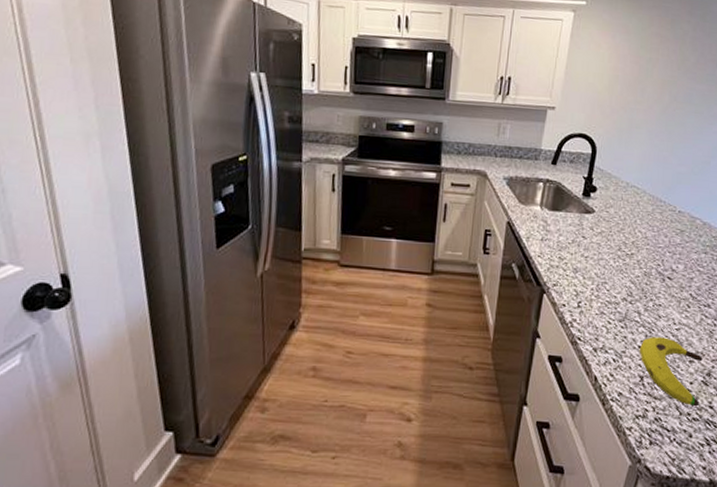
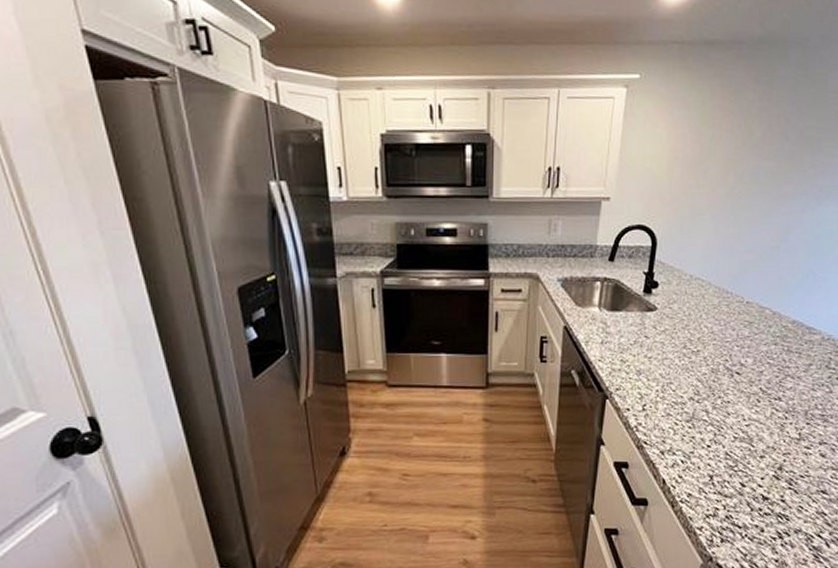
banana: present [639,337,703,406] -> none [708,434,774,501]

